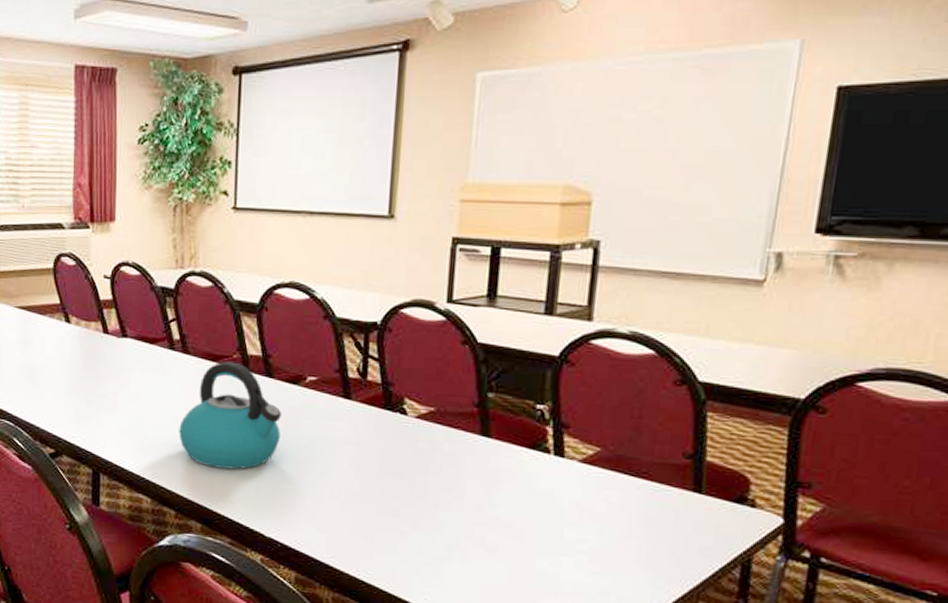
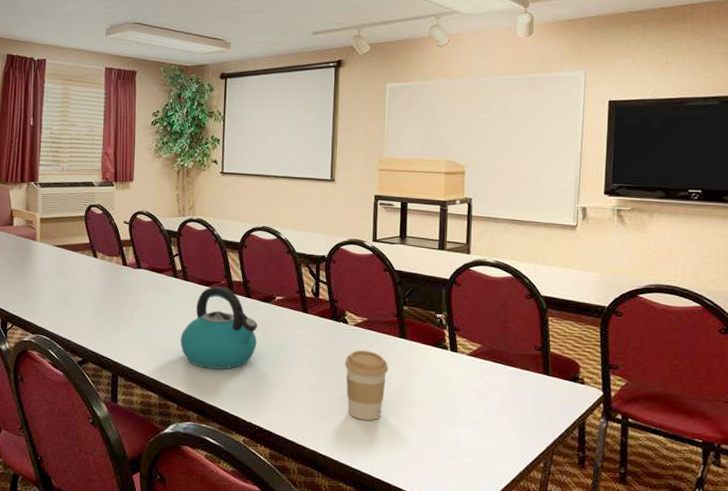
coffee cup: none [401,450,463,543] -> present [345,350,389,420]

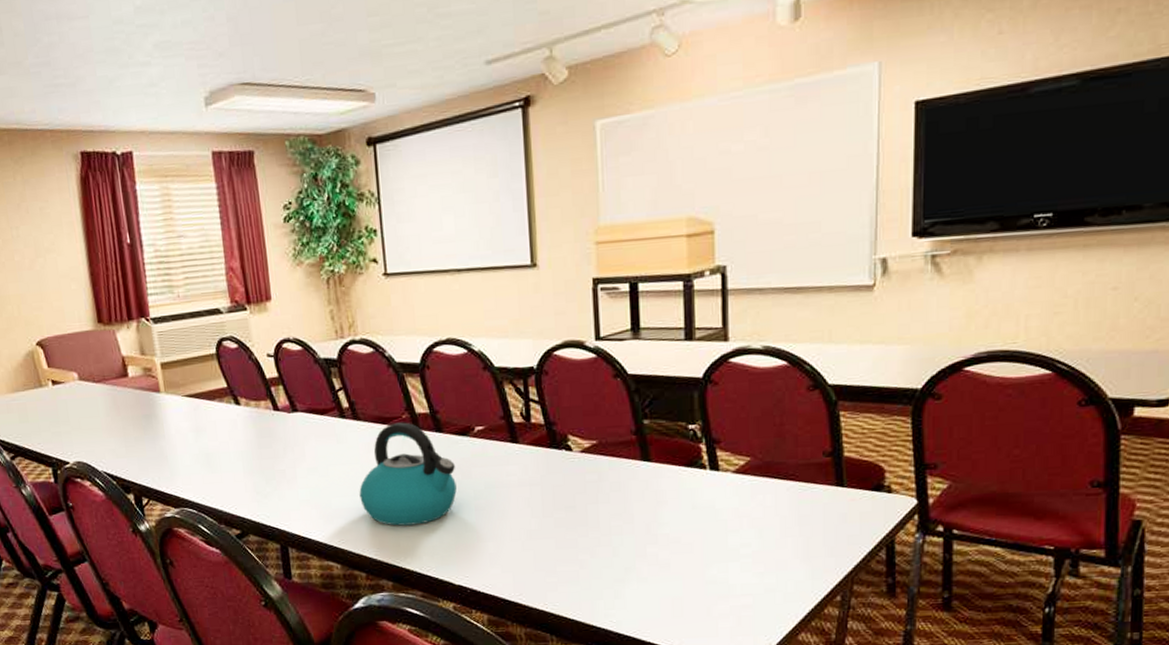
coffee cup: present [345,350,389,420] -> none [573,481,630,567]

